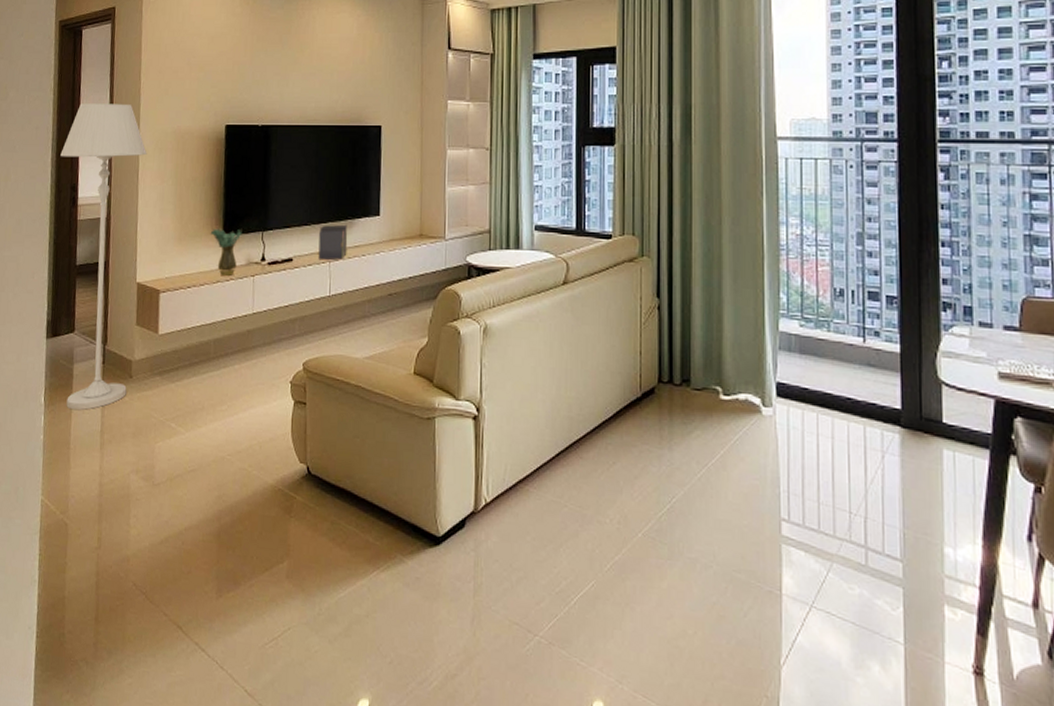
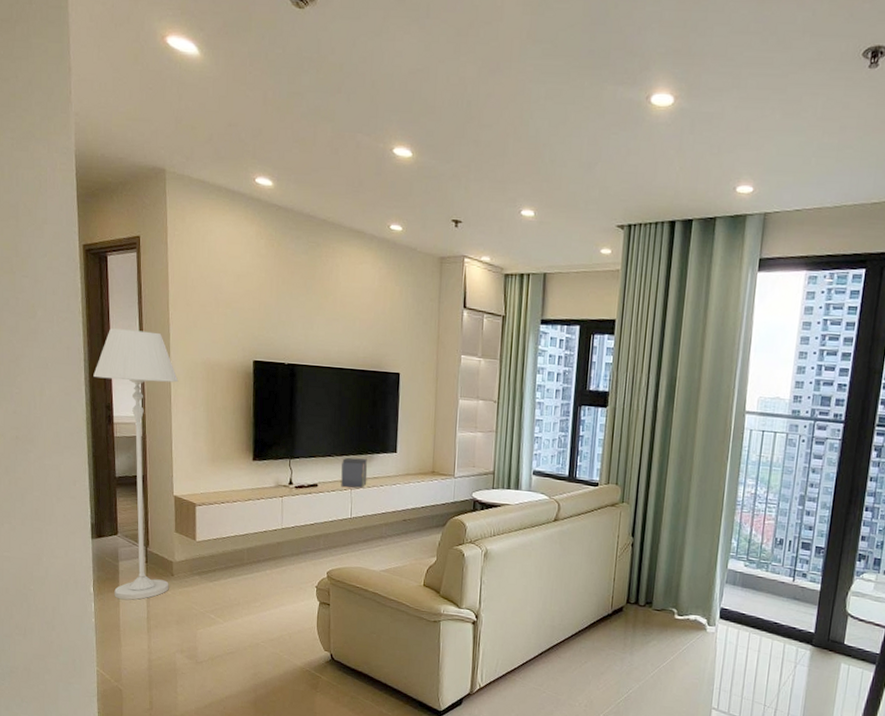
vase: present [210,227,242,277] -> none [241,452,271,496]

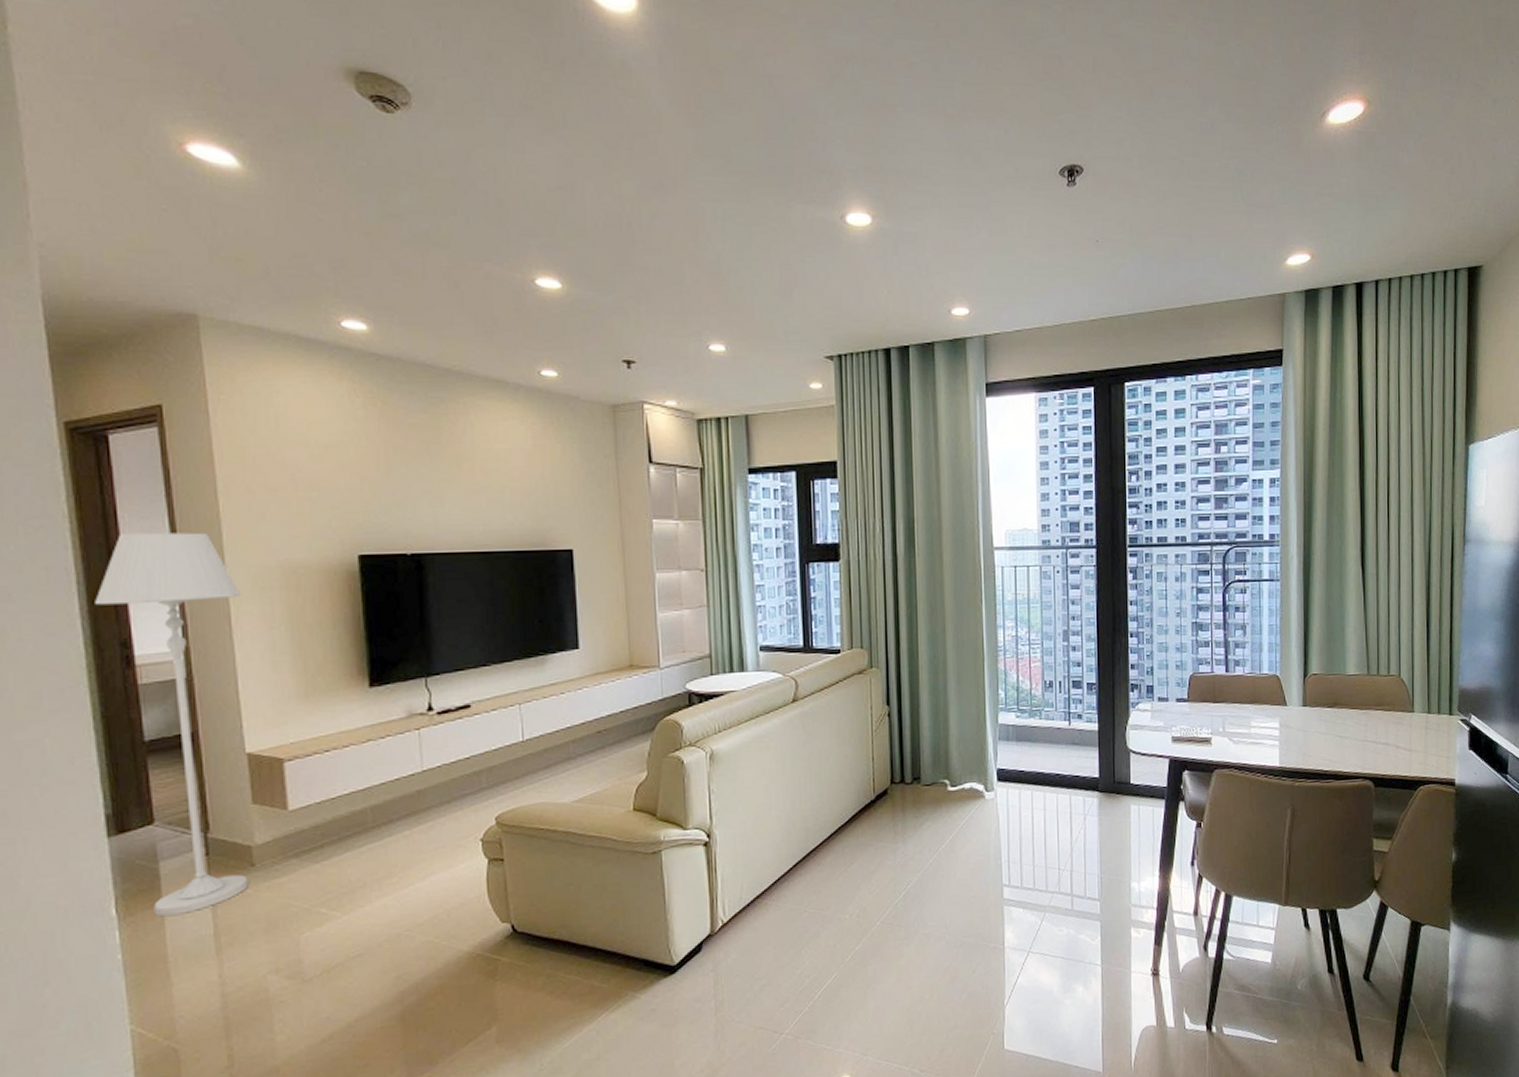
books: present [341,457,368,488] -> none [503,661,541,704]

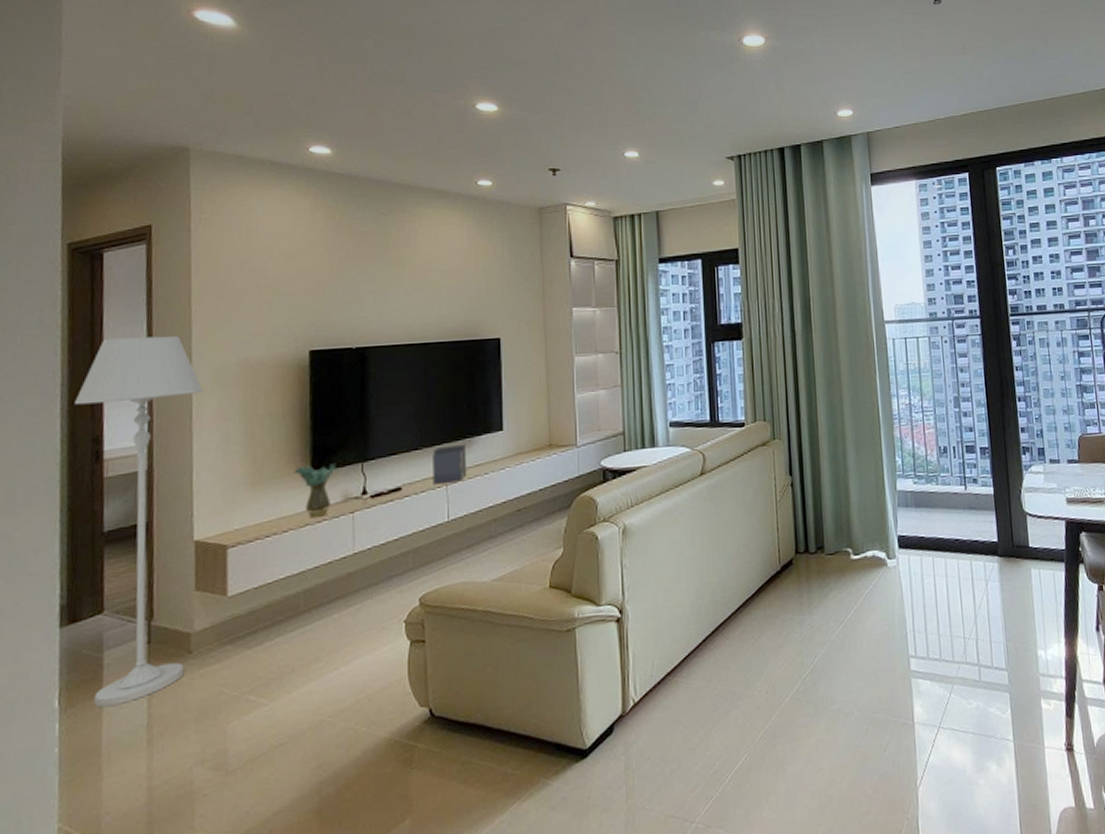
vase: none [350,676,397,734] -> present [294,462,336,519]
books: none [503,661,541,704] -> present [433,443,467,486]

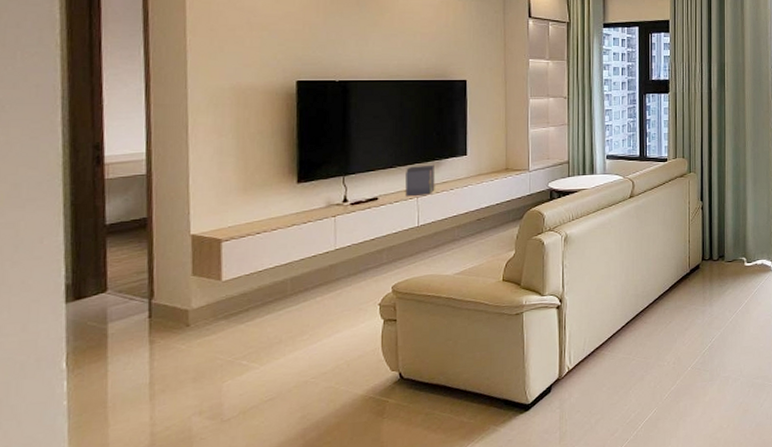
floor lamp: present [75,335,204,708] -> none [75,60,199,369]
vase: present [294,462,336,519] -> none [282,174,320,220]

